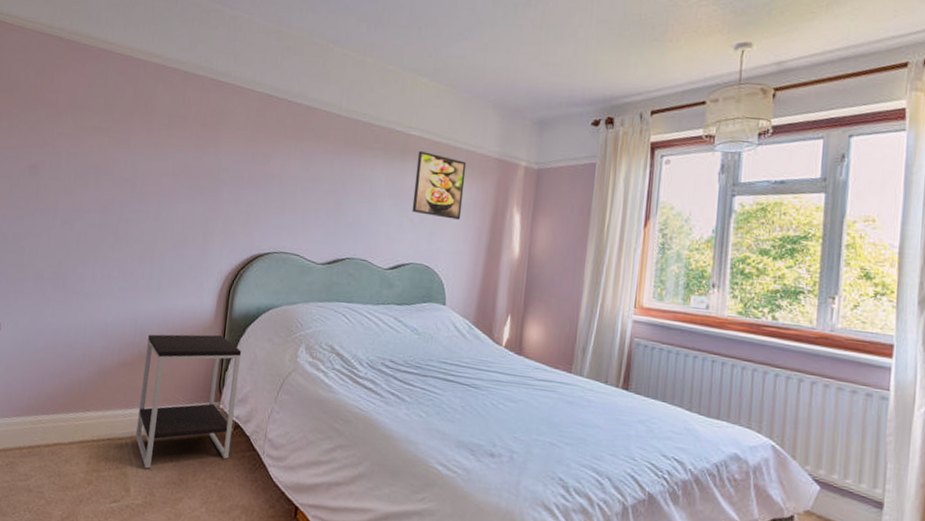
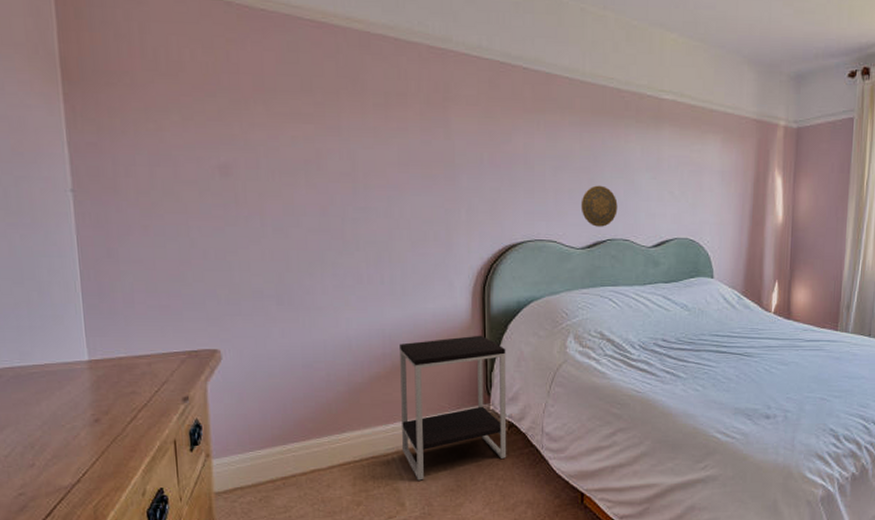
decorative plate: none [325,207,360,246] -> present [580,185,618,227]
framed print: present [412,150,467,220] -> none [671,116,725,188]

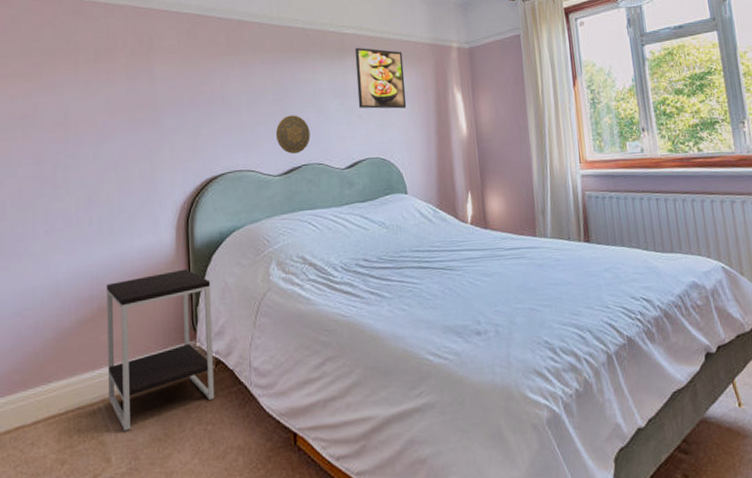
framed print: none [671,116,725,188] -> present [355,47,407,109]

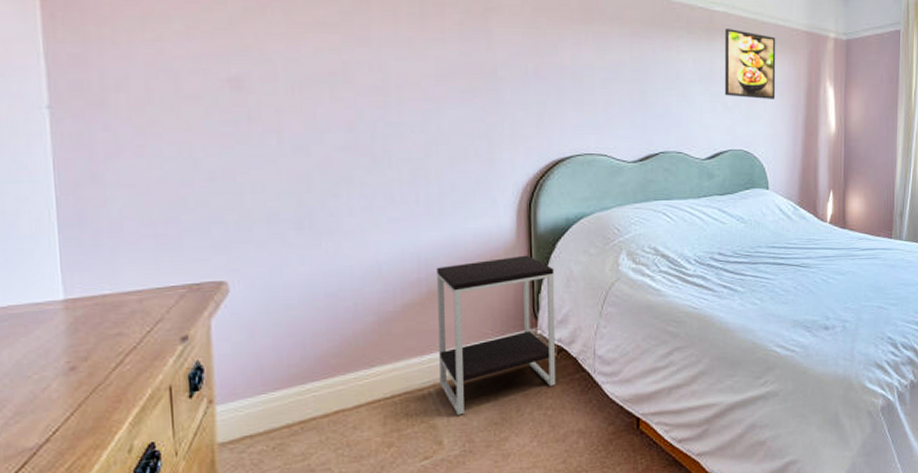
decorative plate: present [275,115,311,154] -> none [632,97,670,140]

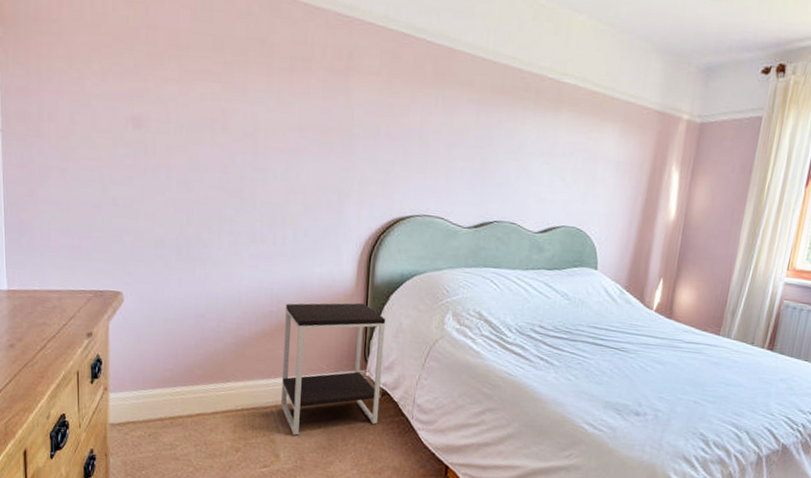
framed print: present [724,27,776,99] -> none [564,101,625,179]

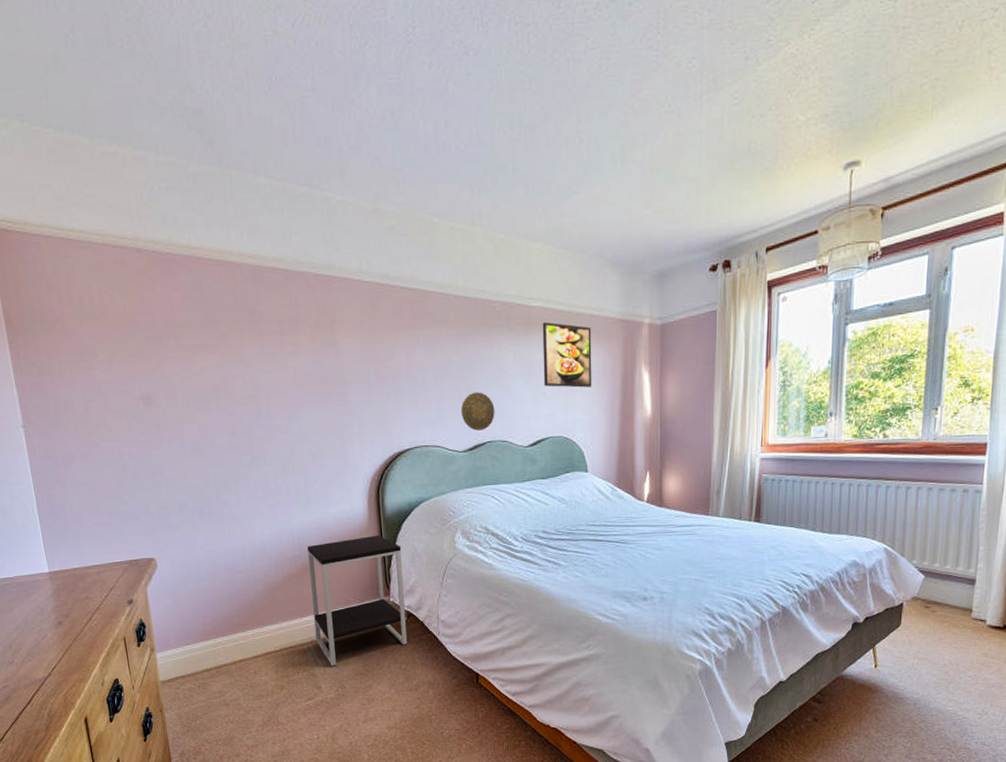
decorative plate: none [471,165,508,208] -> present [460,392,495,431]
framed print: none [564,101,625,179] -> present [542,321,592,388]

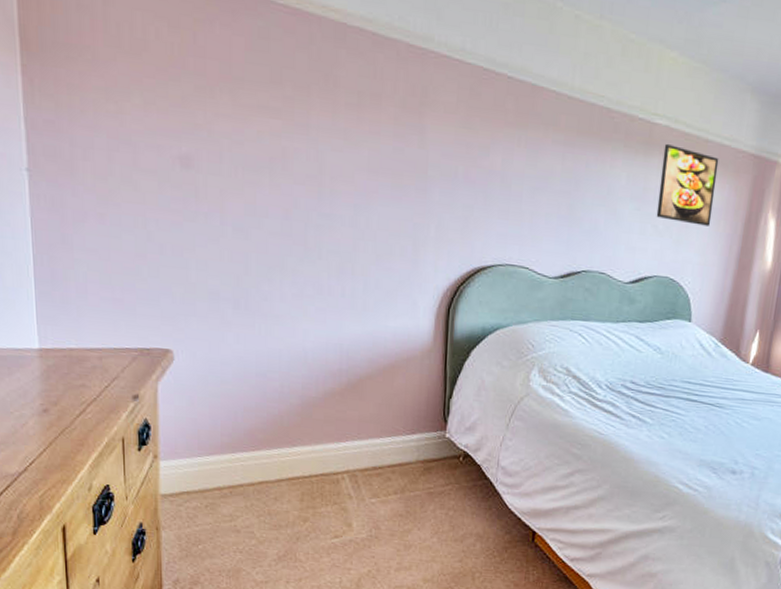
side table: present [307,535,408,666] -> none [353,359,467,503]
decorative plate: present [460,392,495,431] -> none [557,211,597,257]

